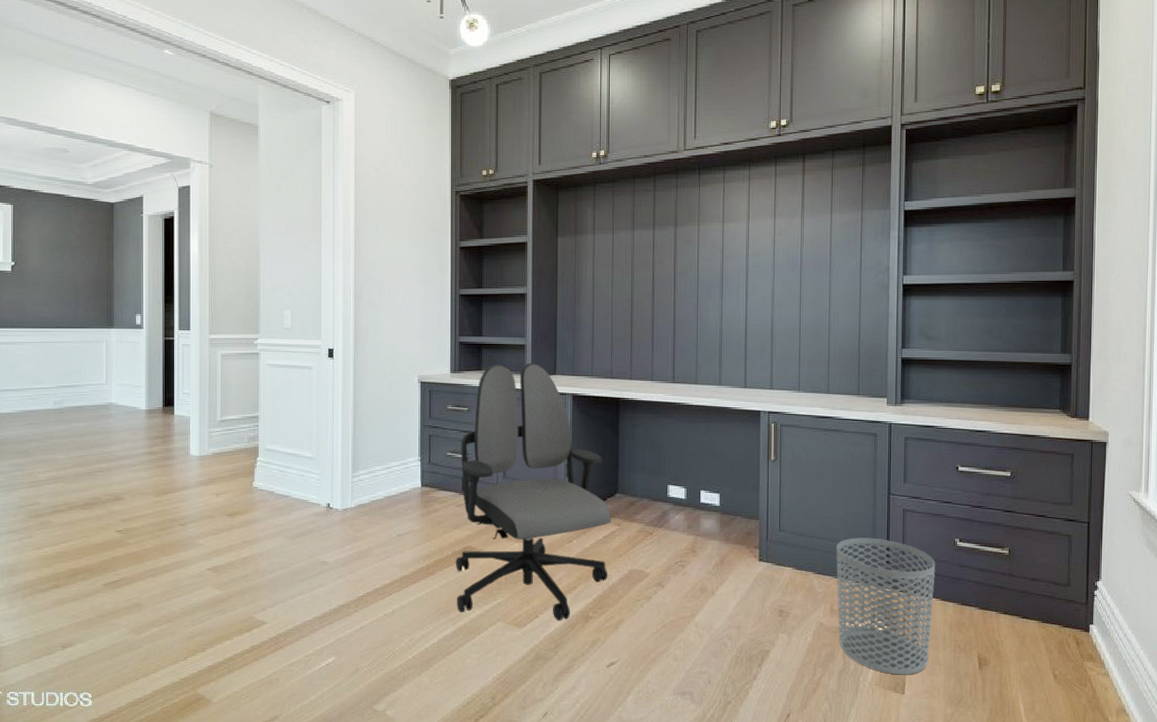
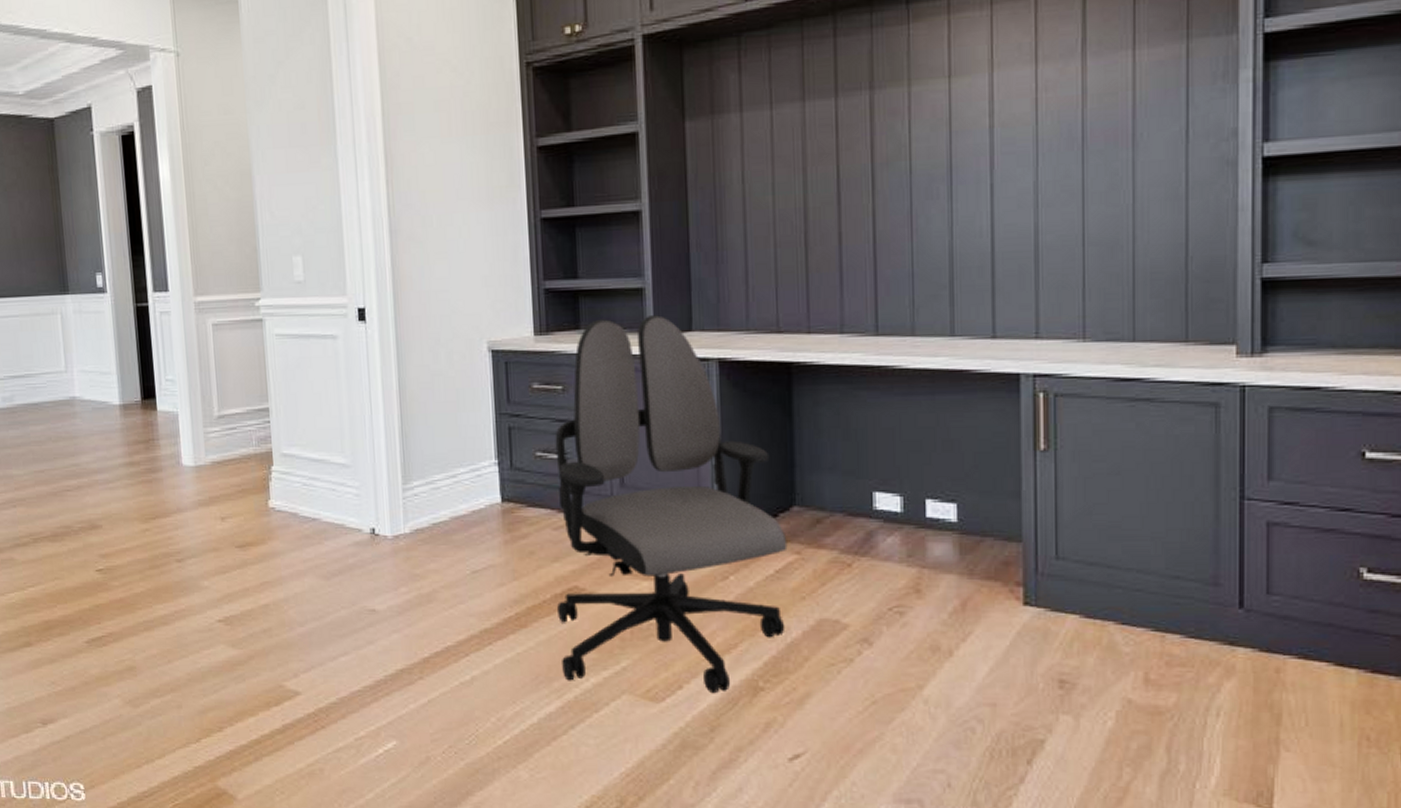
waste bin: present [836,538,936,675] -> none [1152,568,1325,781]

